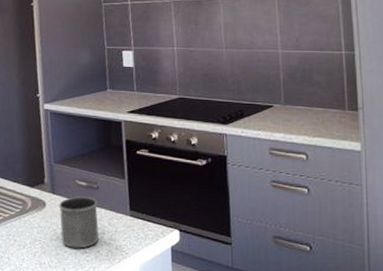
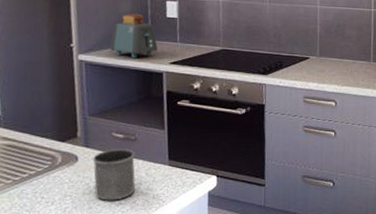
toaster: none [72,64,116,108] -> present [110,13,158,59]

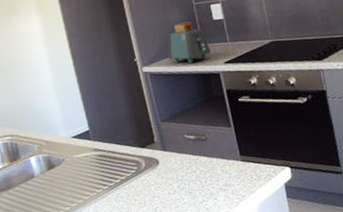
mug: present [93,149,136,201] -> none [171,149,215,199]

